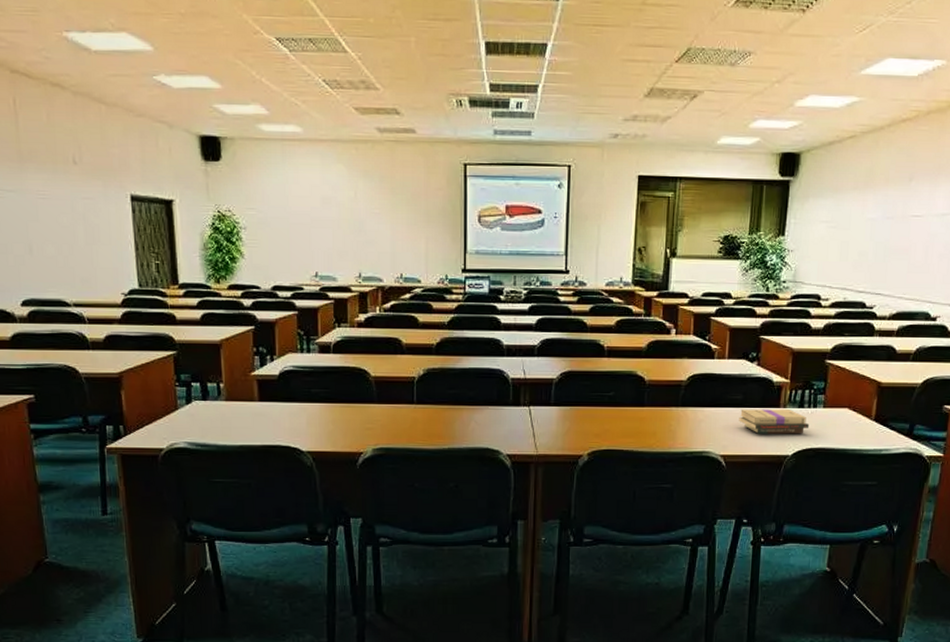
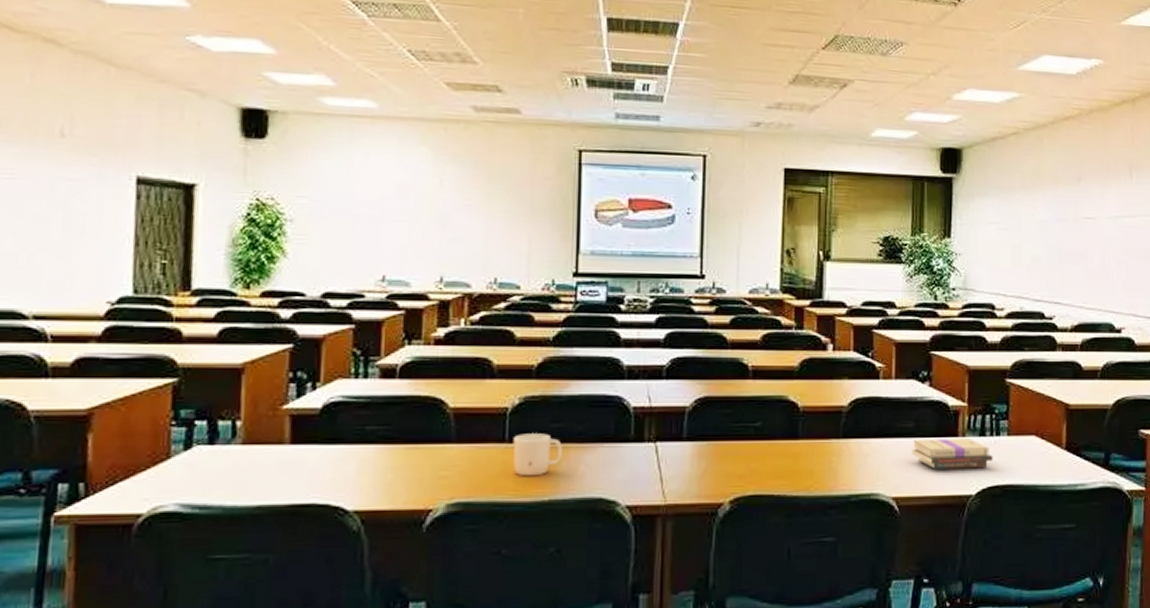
mug: none [420,397,458,430] -> present [512,433,564,477]

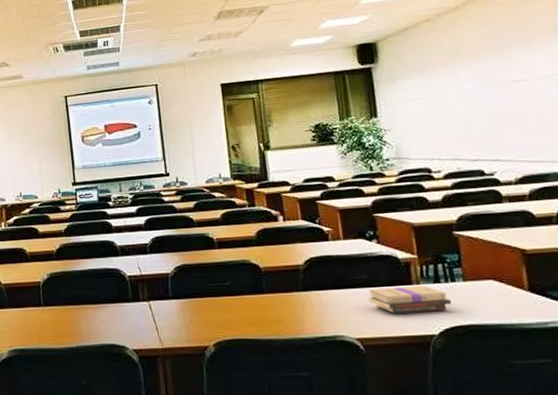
mug: present [512,433,564,477] -> none [46,298,82,330]

